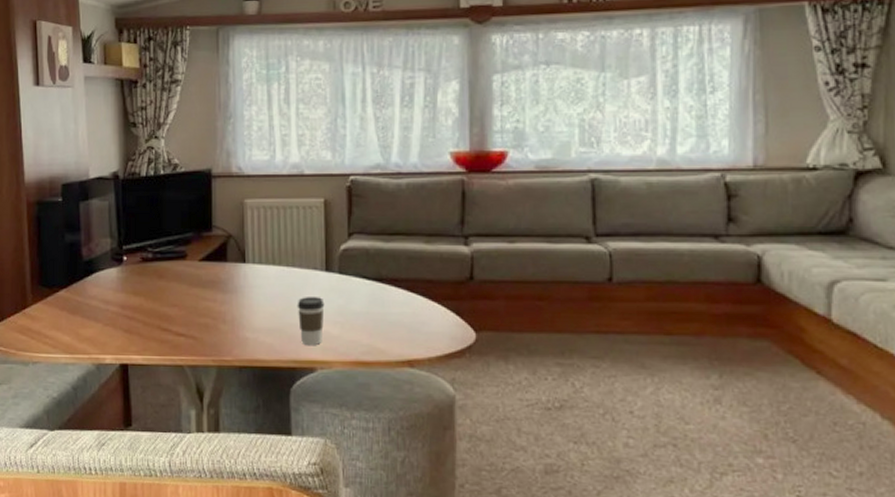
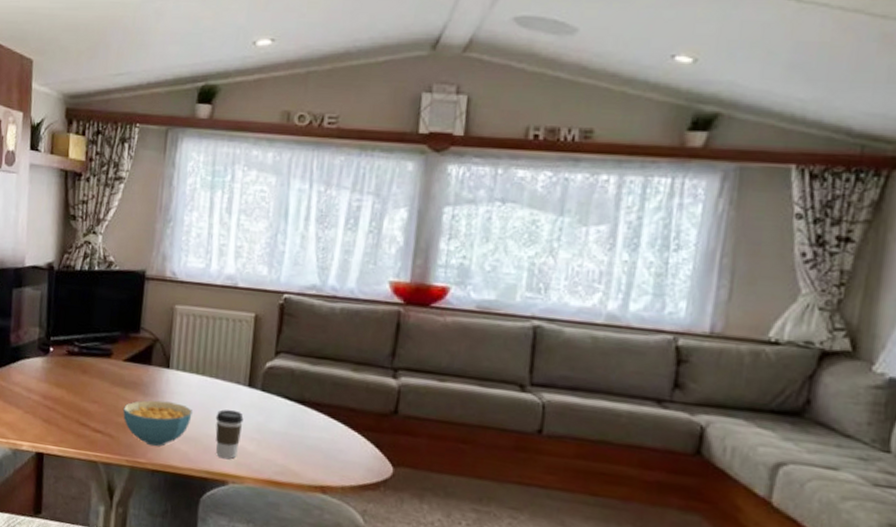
cereal bowl: none [204,296,273,343] -> present [123,400,193,447]

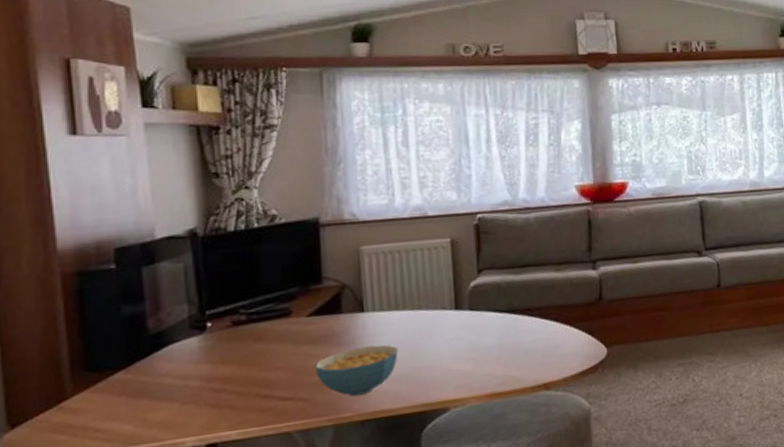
coffee cup: present [215,409,244,460] -> none [425,336,456,387]

